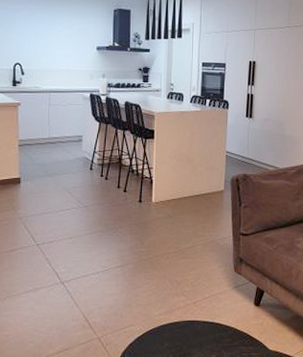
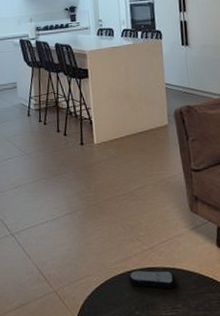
remote control: none [169,322,213,341] -> present [128,269,175,289]

